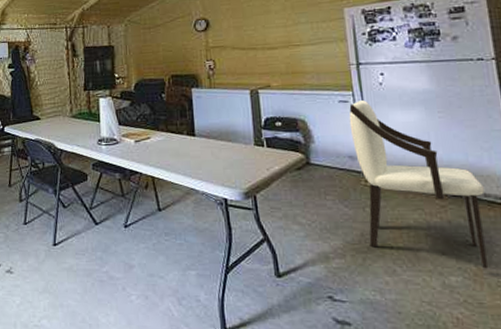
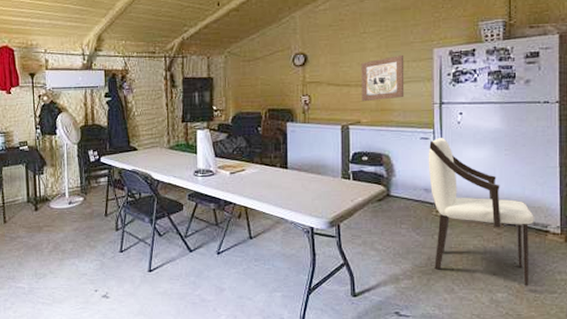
wall art: none [266,15,317,65] -> present [361,54,405,102]

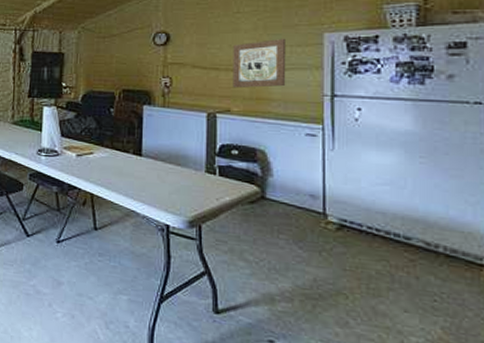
armchair: present [428,138,534,286] -> none [315,136,463,334]

